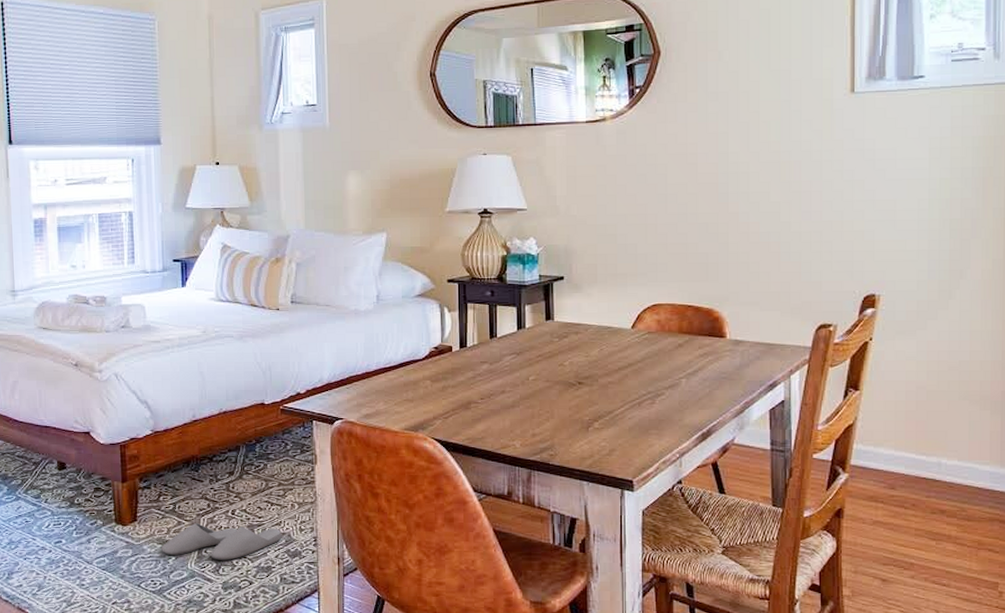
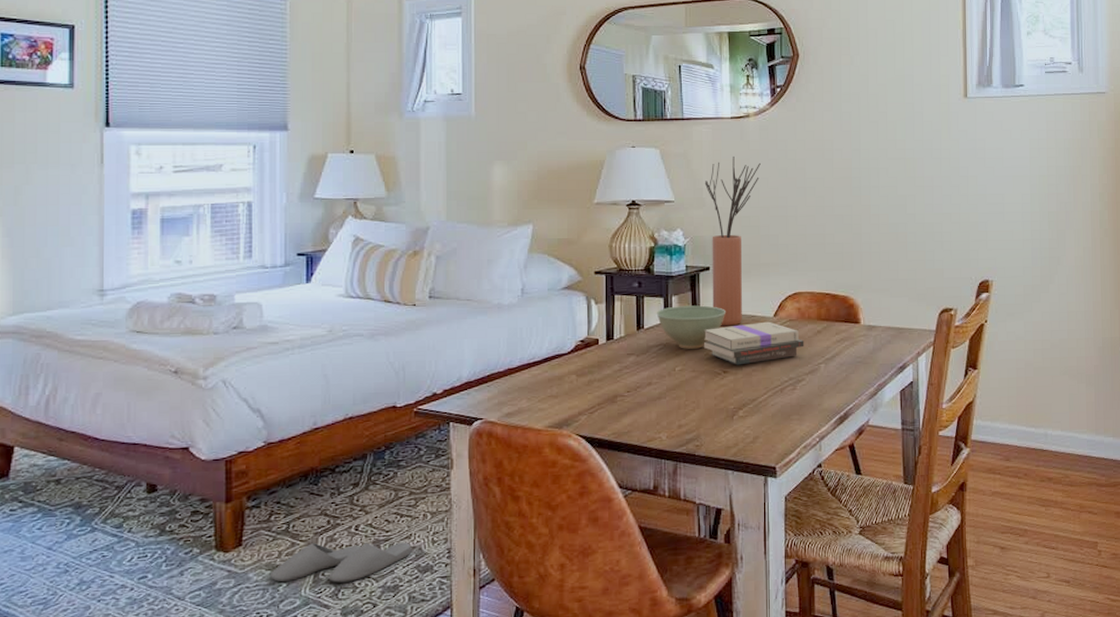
bowl: none [509,315,580,359] -> present [656,305,725,349]
books: none [557,333,664,377] -> present [703,321,805,365]
vase: none [559,163,618,337] -> present [705,157,761,326]

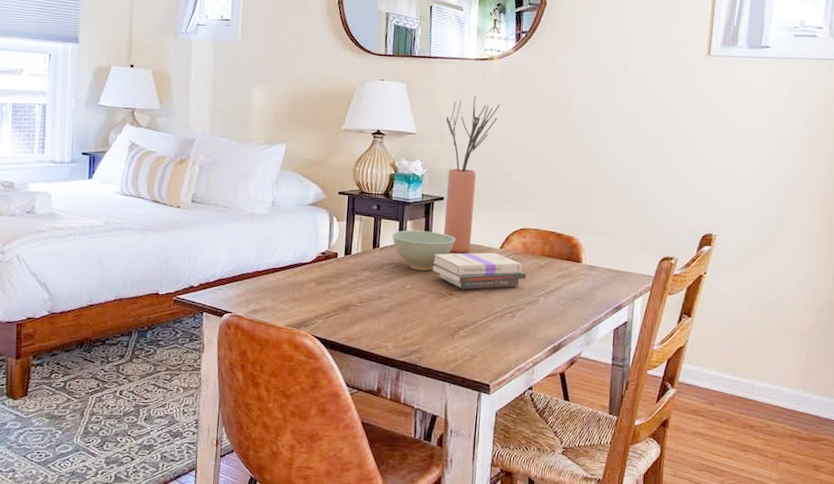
slippers: present [271,542,412,583] -> none [49,400,166,437]

